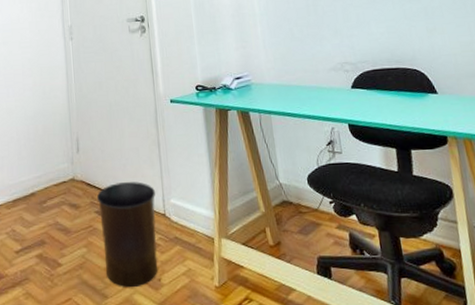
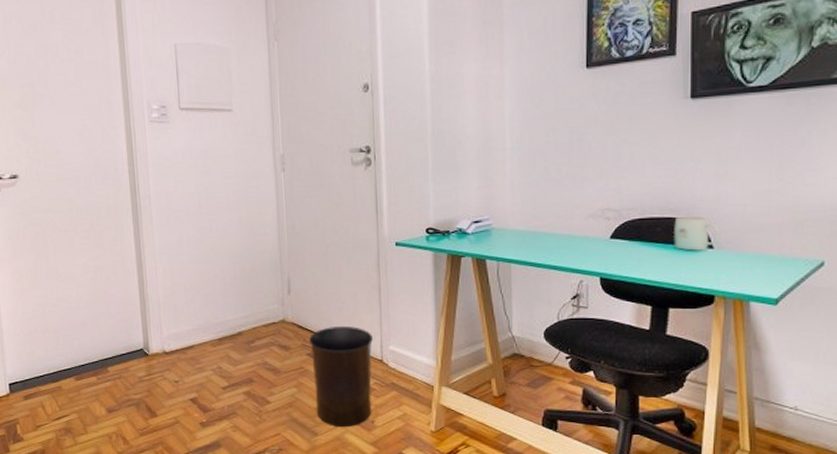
mug: none [401,65,441,97] -> present [672,215,721,251]

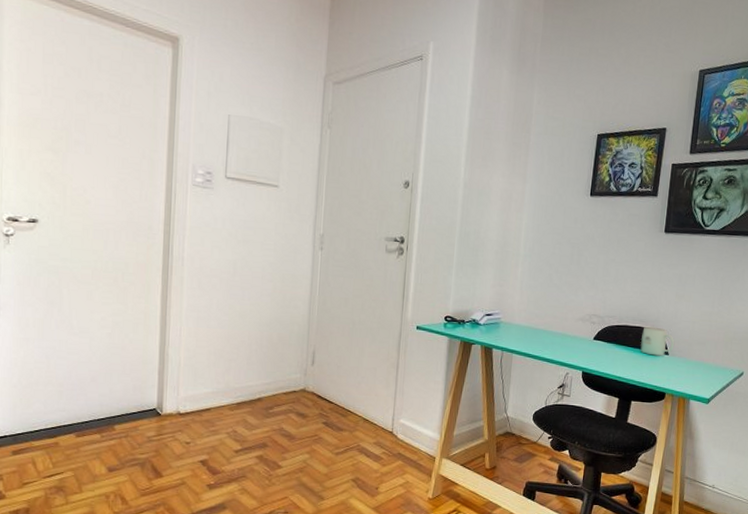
waste bin: present [308,325,373,427] -> none [326,398,386,492]

